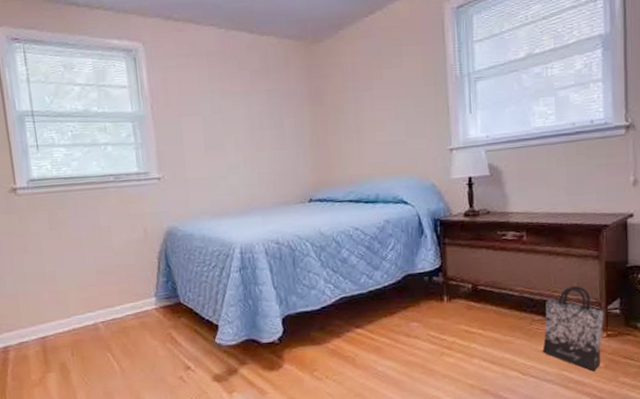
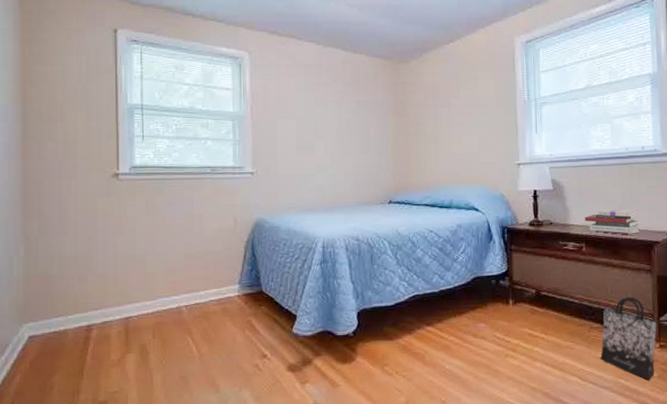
books: none [526,191,587,221] -> present [585,209,640,235]

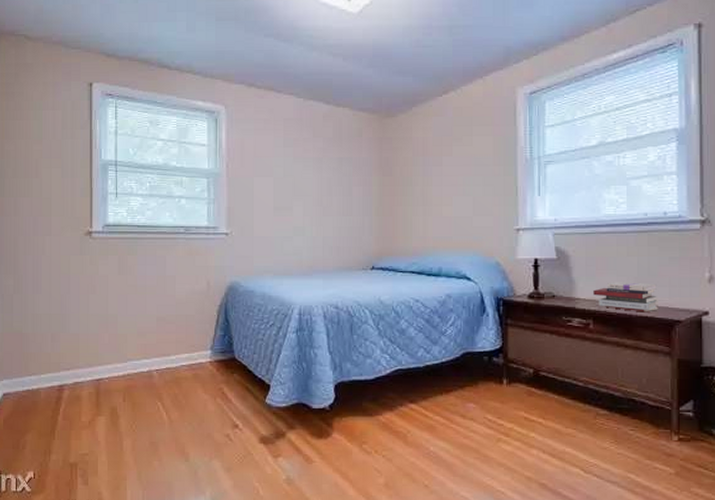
shopping bag: present [600,296,657,380] -> none [607,381,676,477]

